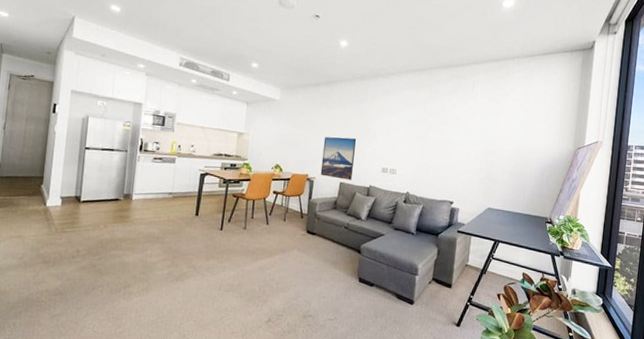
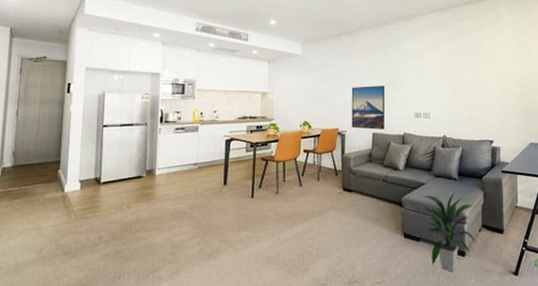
indoor plant: none [377,245,427,317] -> present [421,193,478,272]

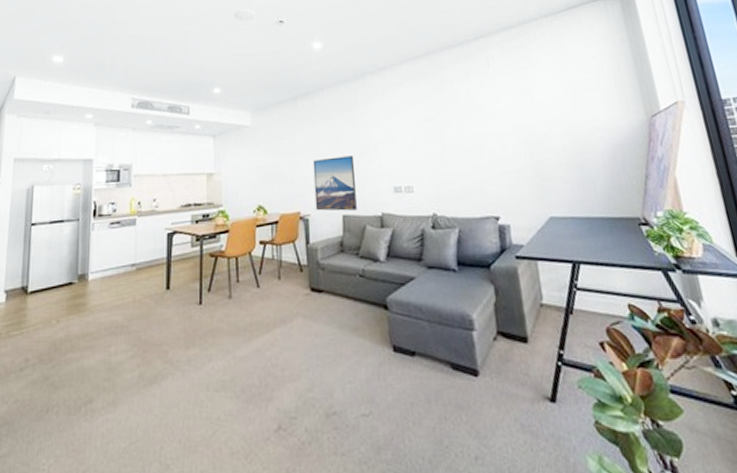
indoor plant: present [421,193,478,272] -> none [412,288,494,399]

